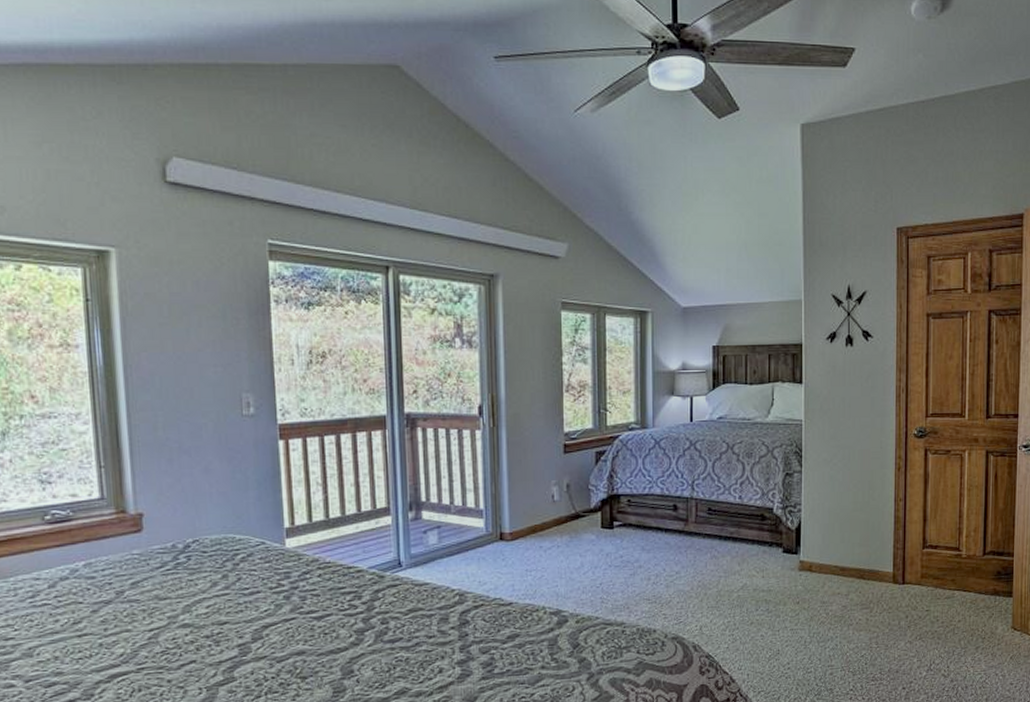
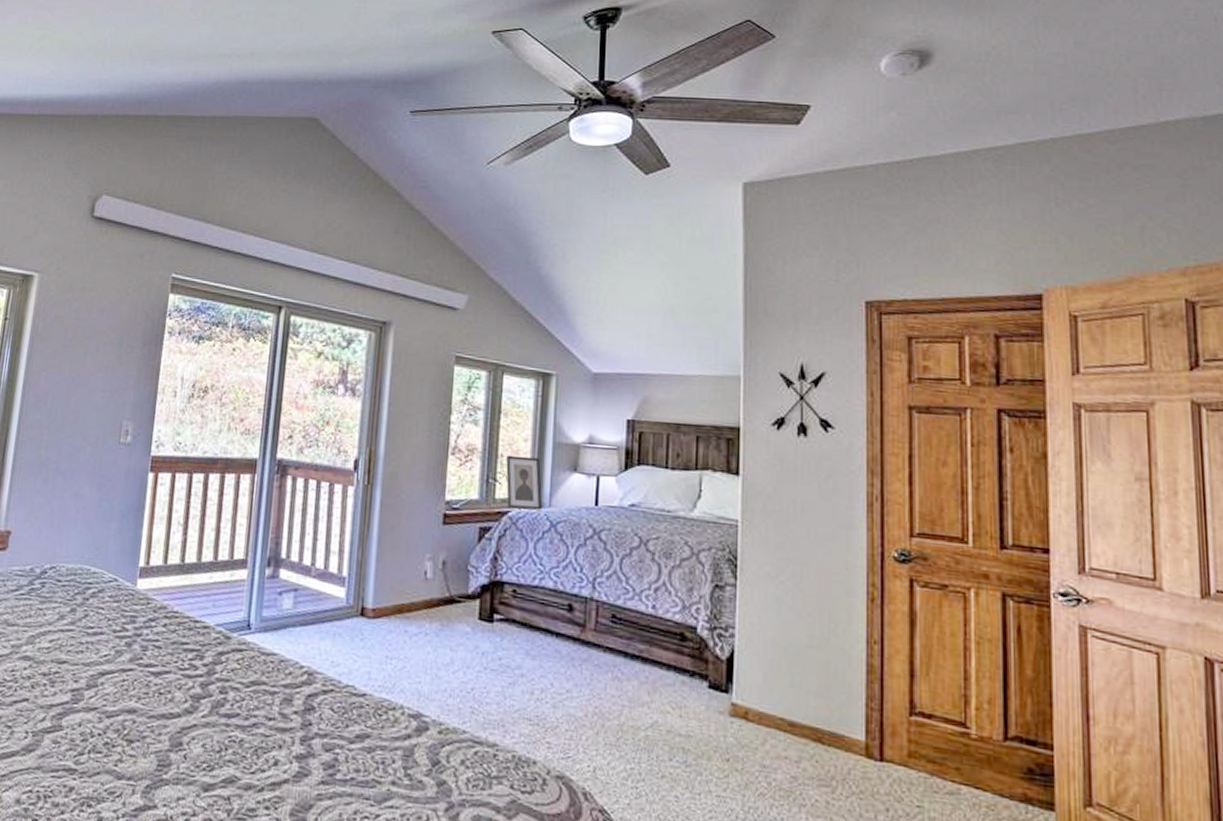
picture frame: none [614,386,647,433] -> present [506,455,543,511]

